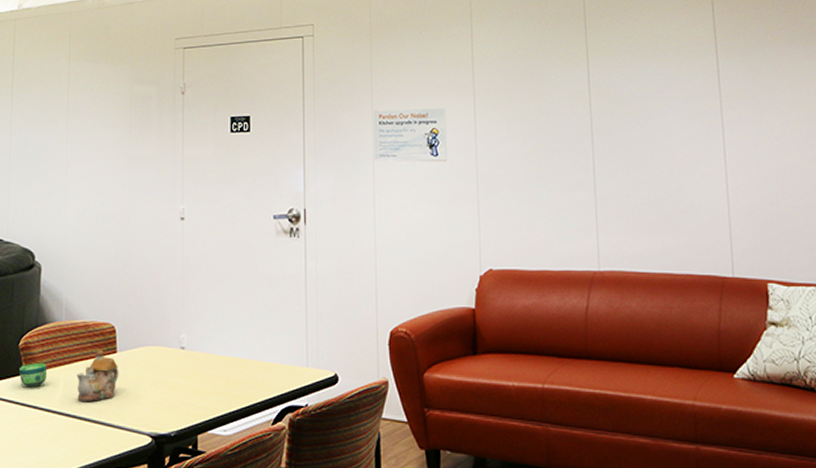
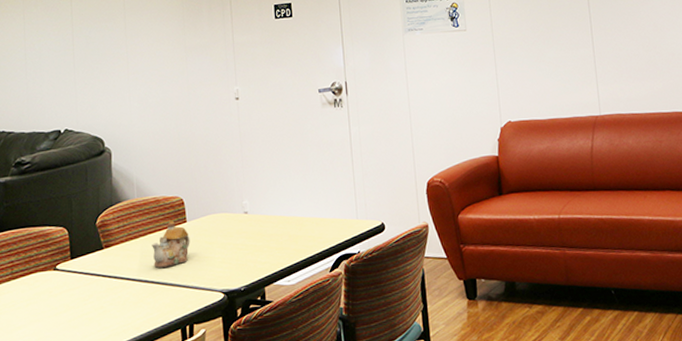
cup: present [19,362,48,388] -> none [99,237,125,261]

